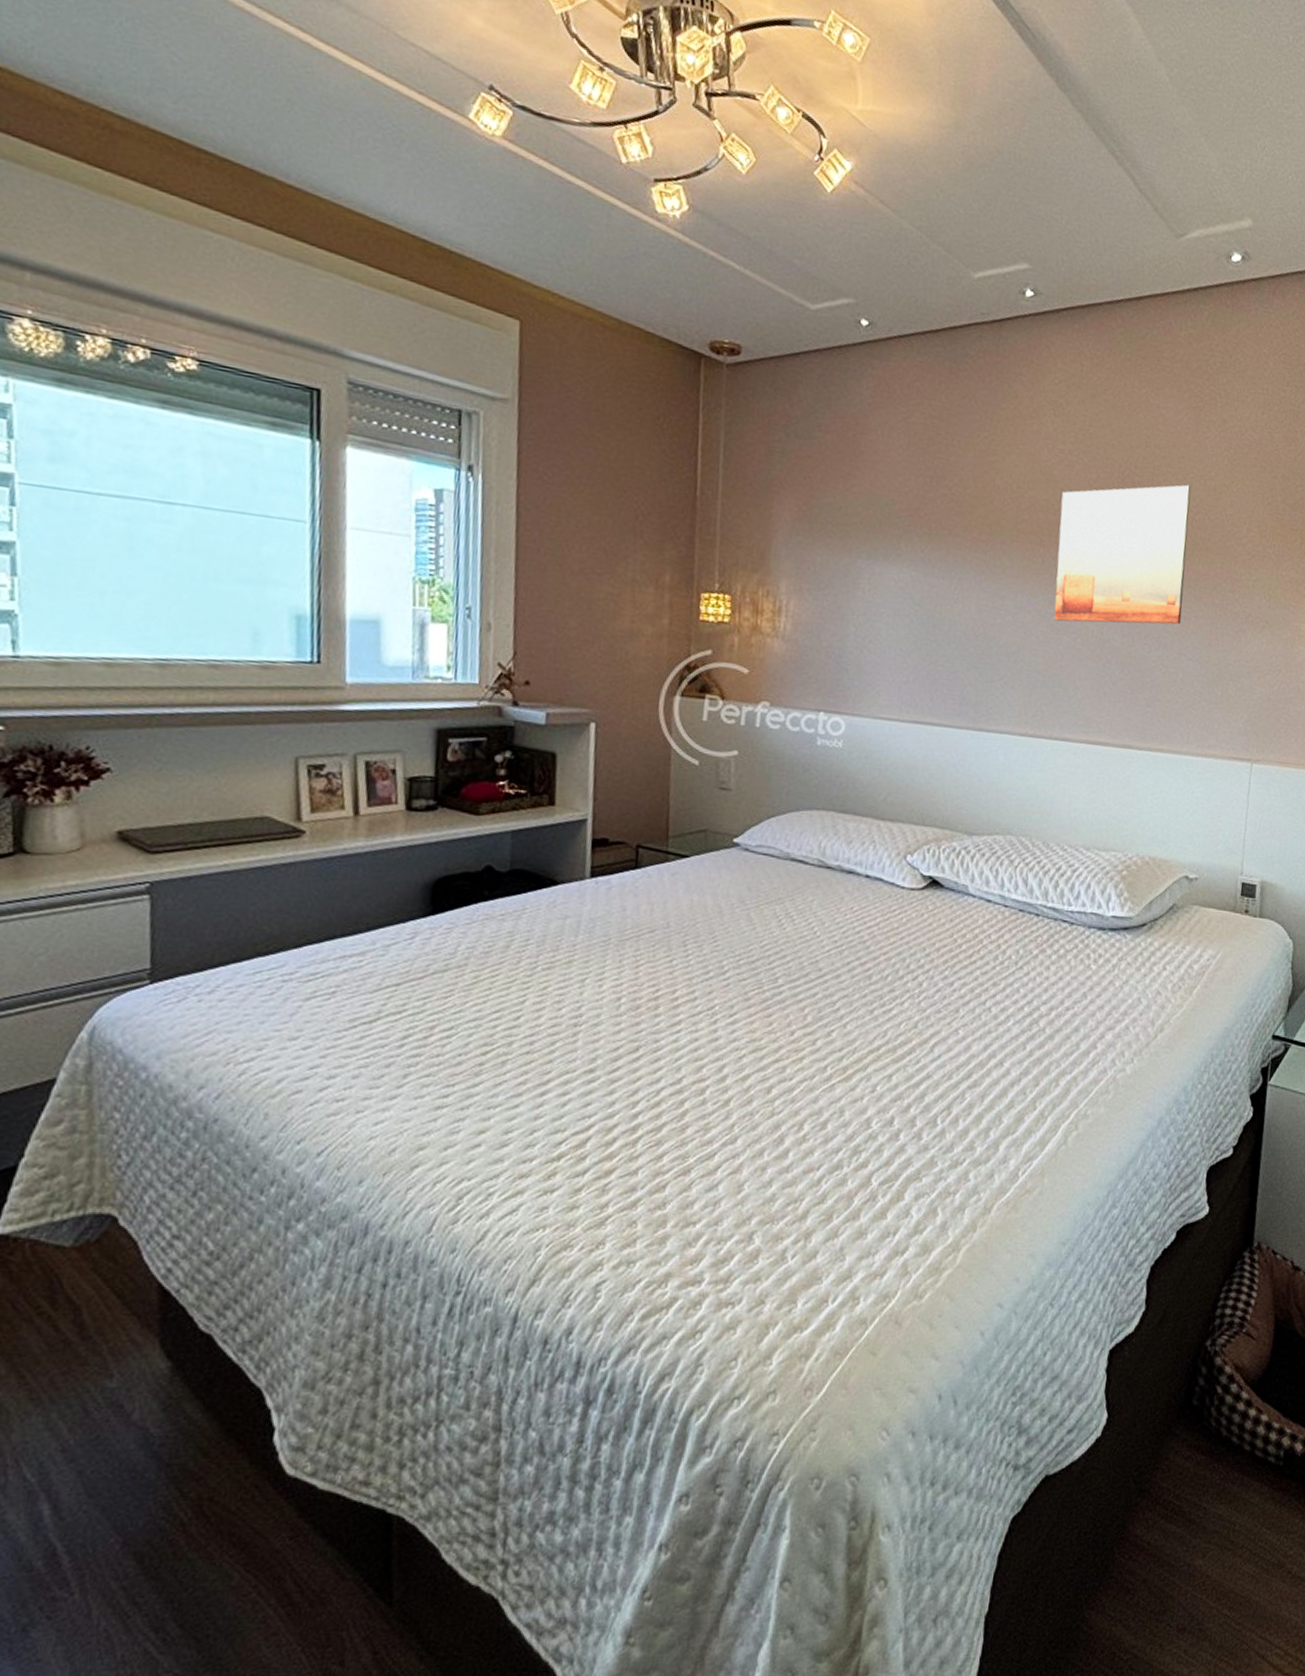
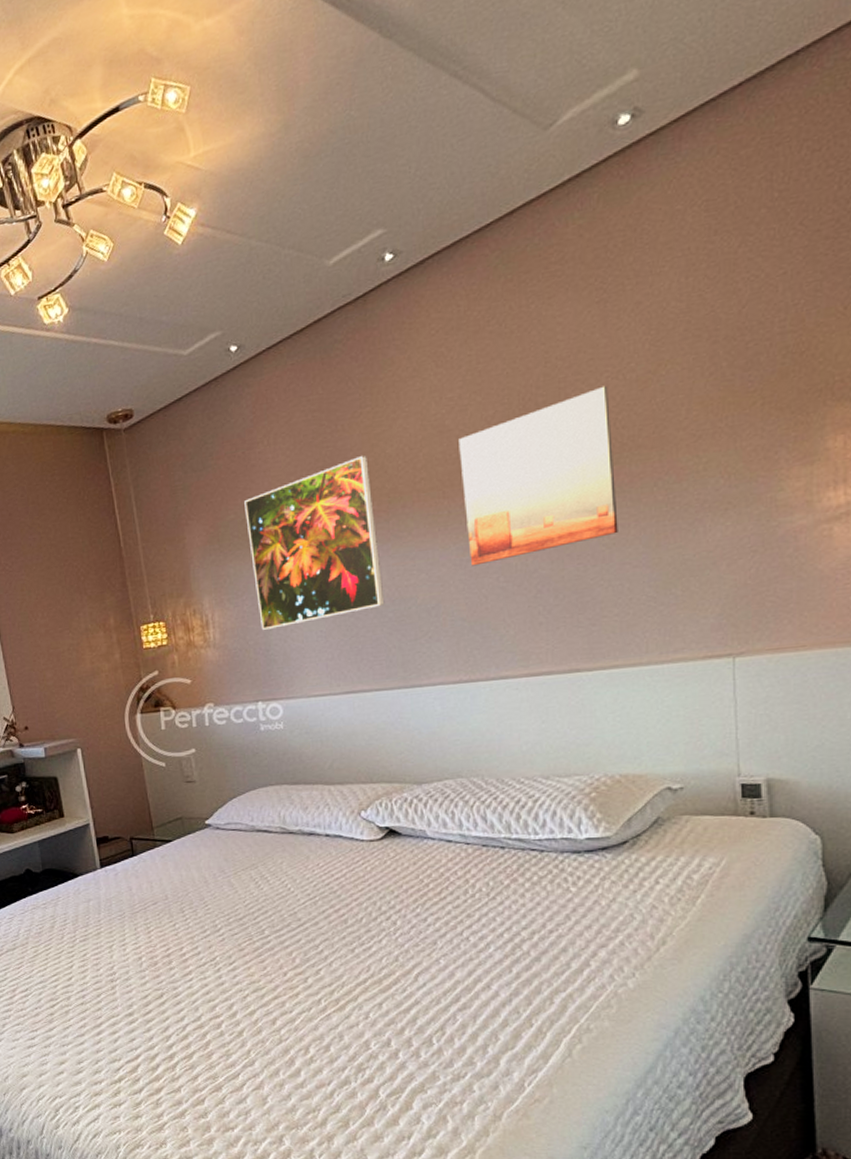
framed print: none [838,478,977,639] -> present [244,455,385,630]

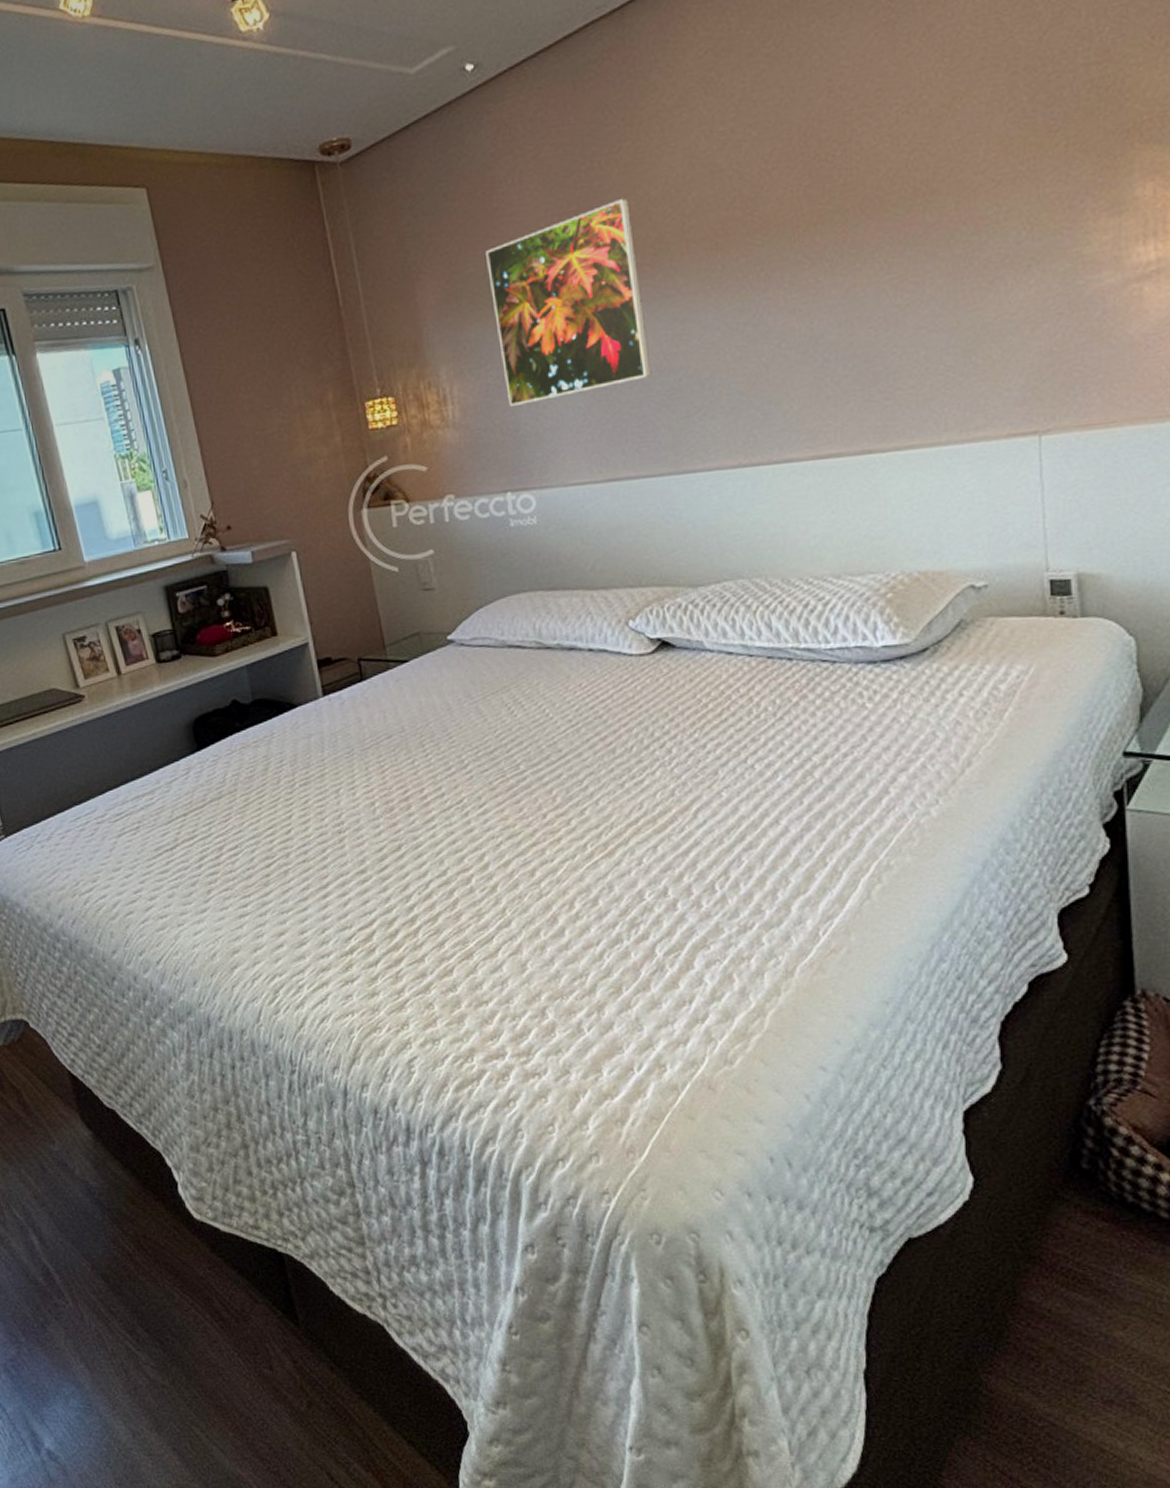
wall art: present [459,385,618,566] -> none [732,120,912,331]

